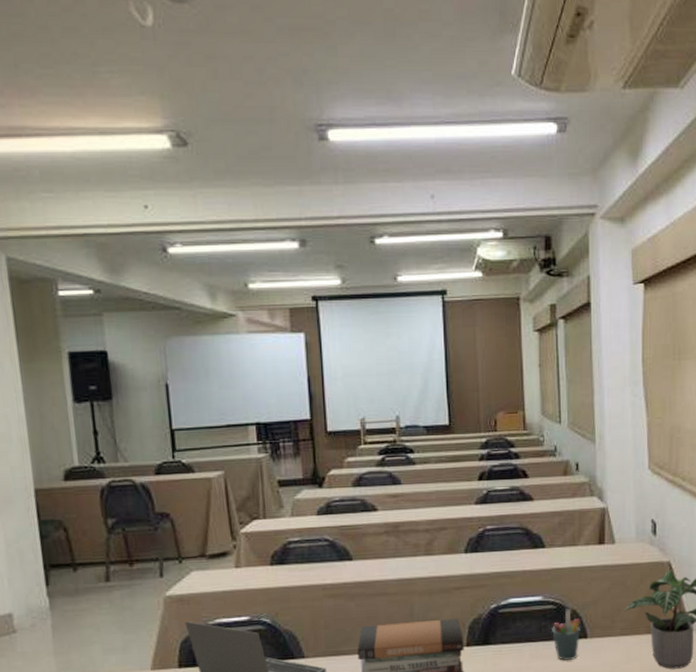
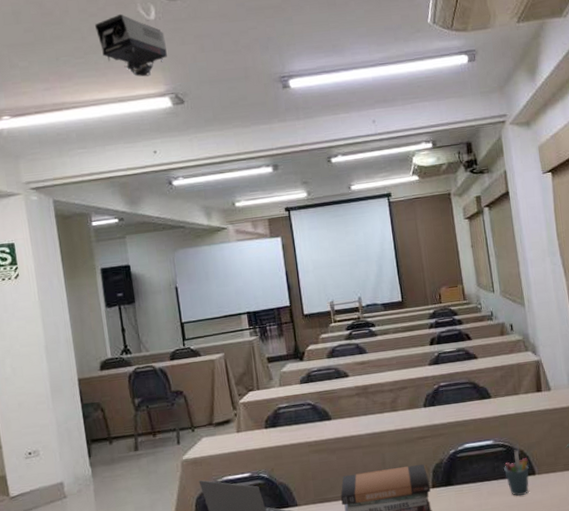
projector: none [68,12,167,104] -> present [94,13,167,77]

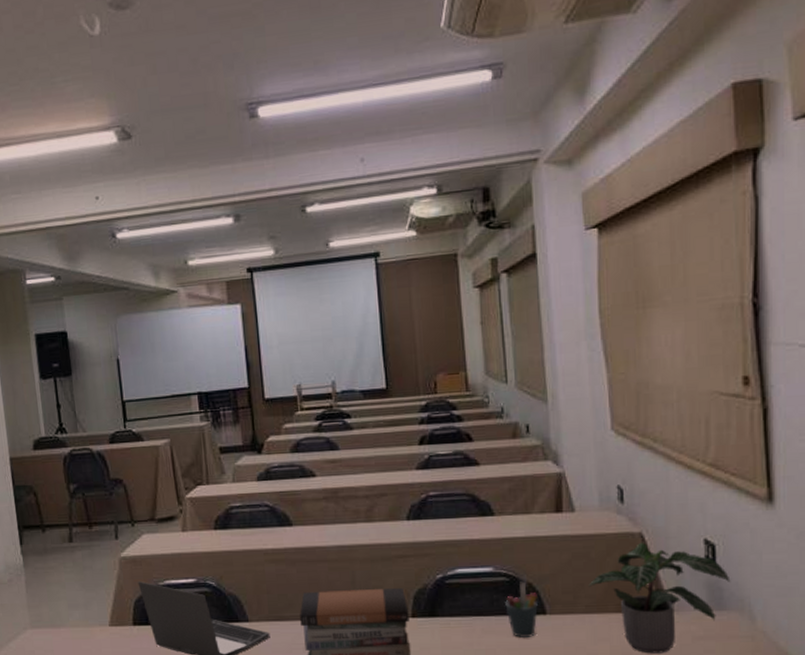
projector: present [94,13,167,77] -> none [31,28,113,107]

